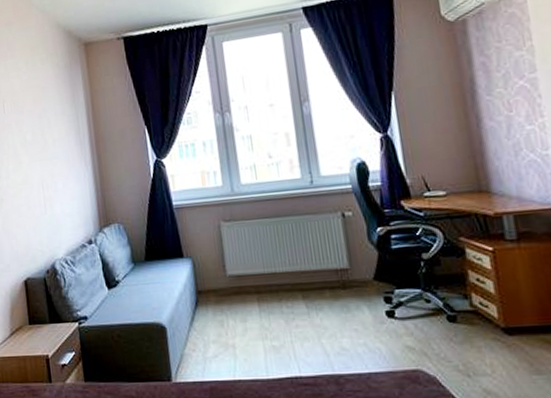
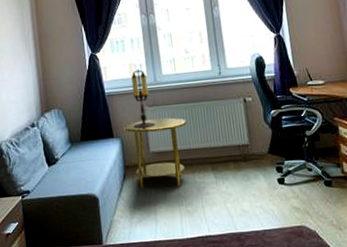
side table: none [195,235,272,319] -> present [124,117,187,189]
table lamp: none [203,176,233,247] -> present [131,68,155,129]

